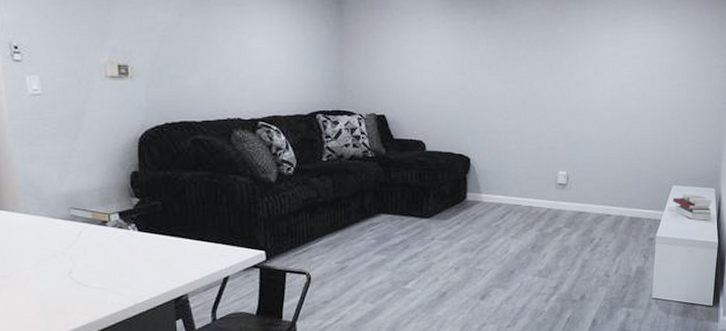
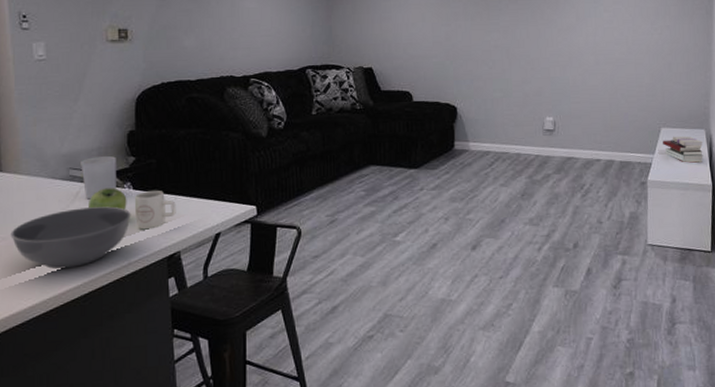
bowl: none [11,247,137,309] -> present [10,206,131,270]
candle holder: none [82,197,120,240] -> present [80,156,116,200]
fruit: none [92,229,132,251] -> present [89,188,127,210]
mug: none [140,232,183,272] -> present [135,190,176,230]

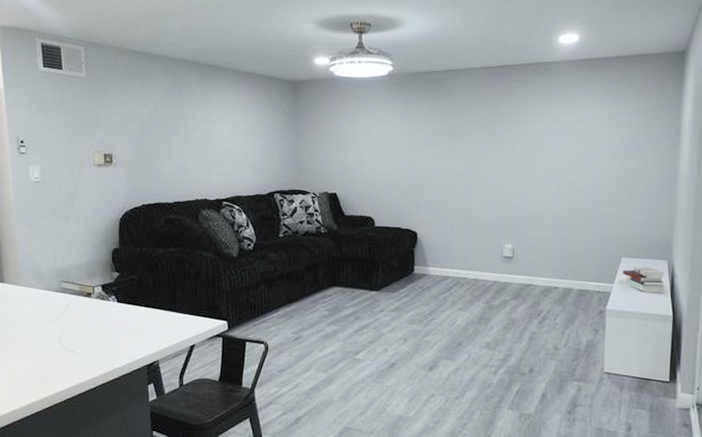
bowl: present [10,206,131,270] -> none [11,317,116,372]
candle holder: present [80,156,116,200] -> none [71,271,102,310]
fruit: present [89,188,127,210] -> none [78,300,112,321]
mug: present [135,190,176,230] -> none [119,303,155,340]

